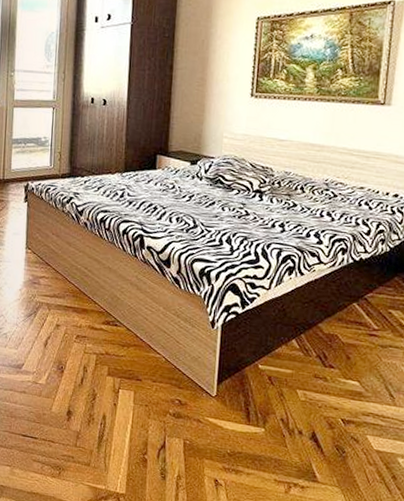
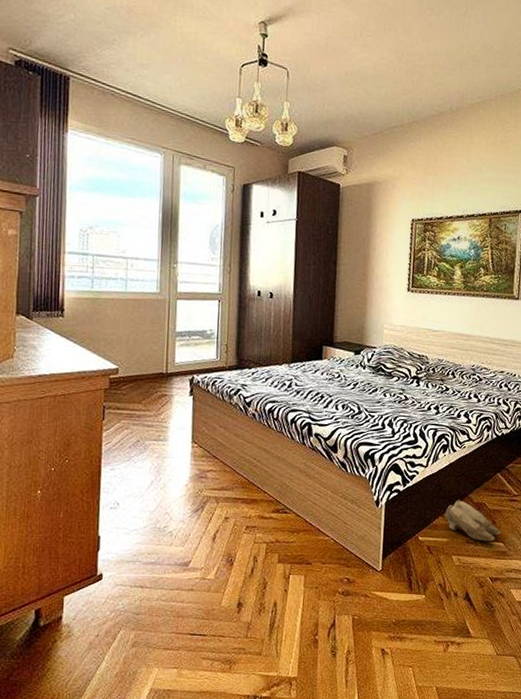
slippers: none [289,328,357,379] -> present [445,499,501,541]

